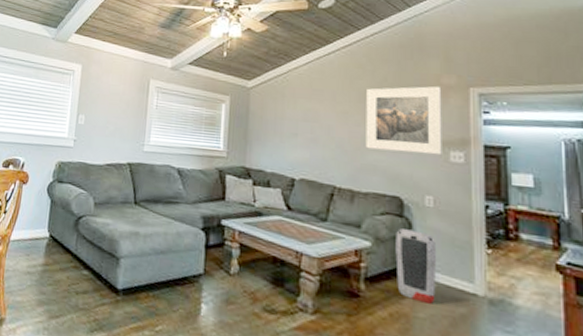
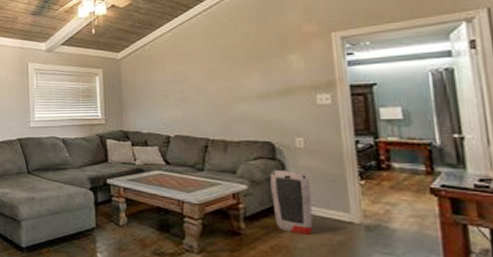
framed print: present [365,86,442,156] -> none [230,34,309,101]

